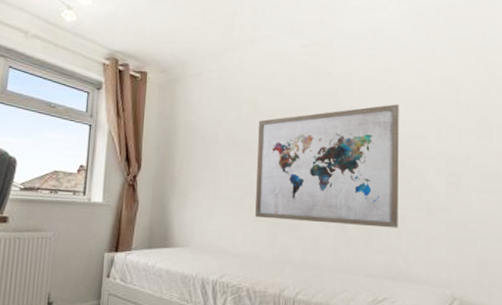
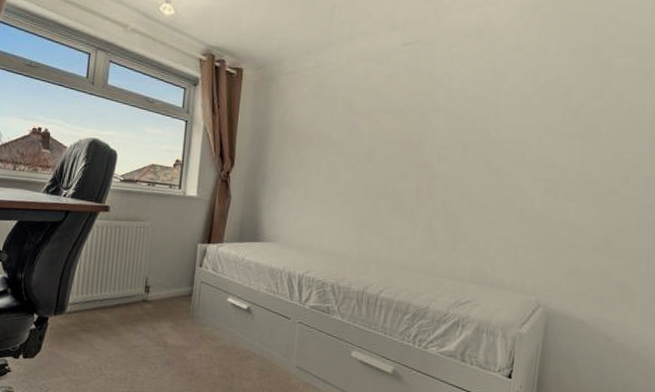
wall art: present [255,104,399,228] -> none [344,107,501,234]

